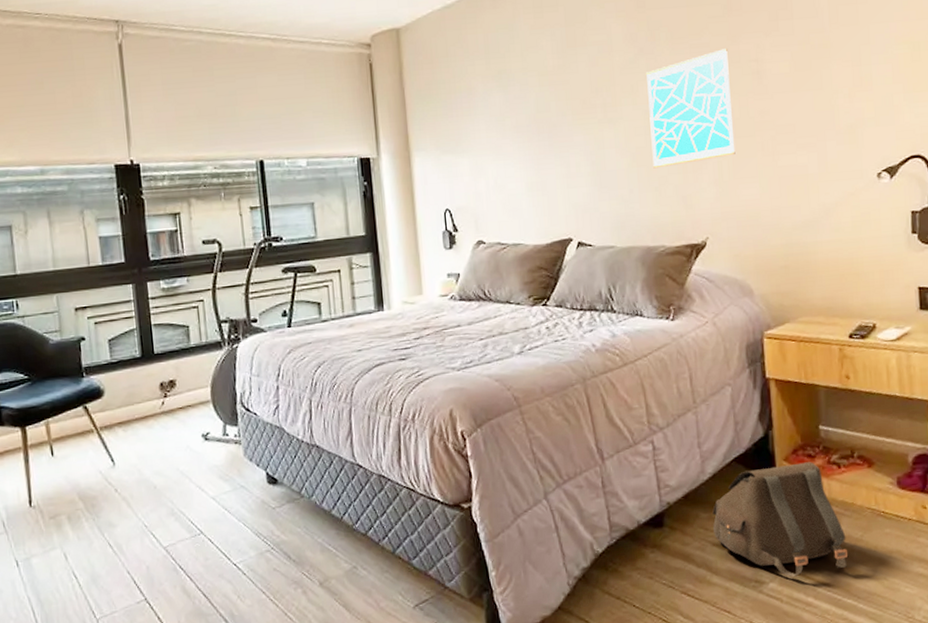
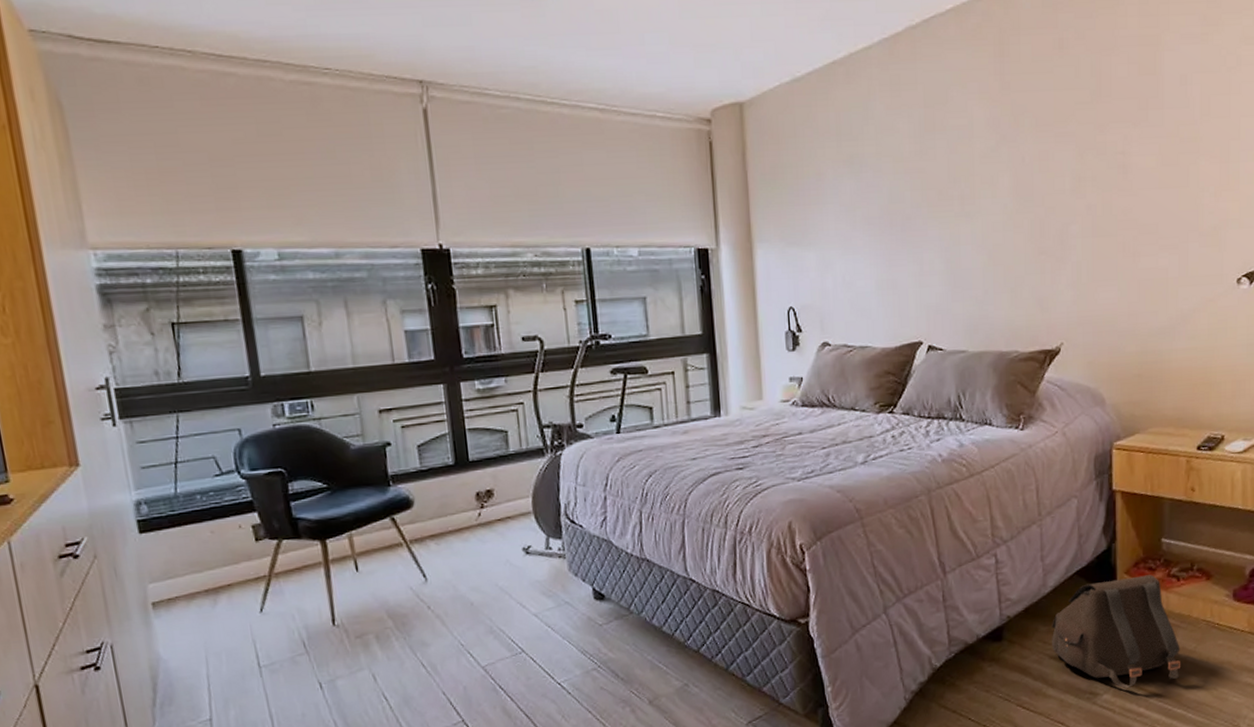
wall art: present [645,49,736,169] -> none [1007,139,1096,268]

